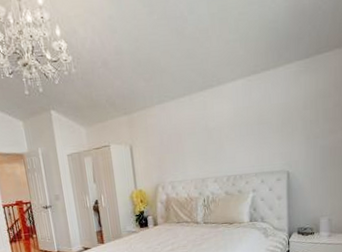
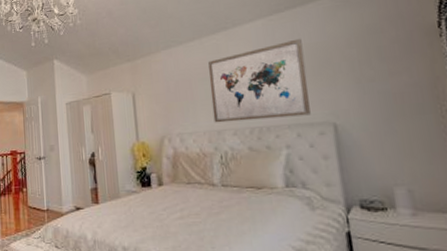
wall art: none [196,99,273,172] -> present [208,38,311,123]

